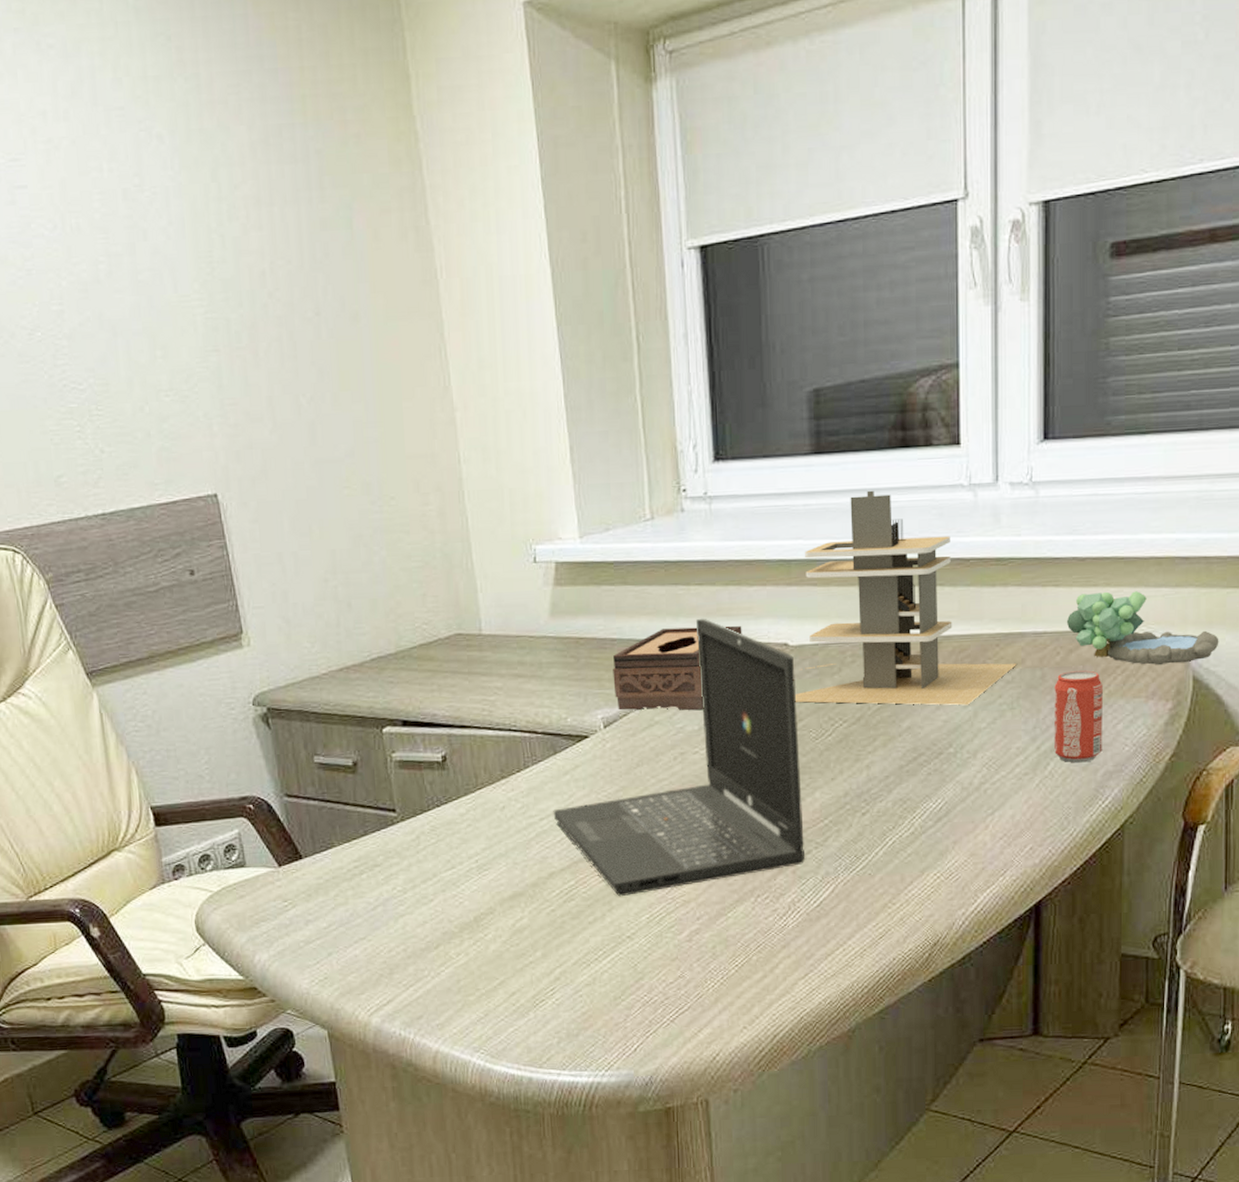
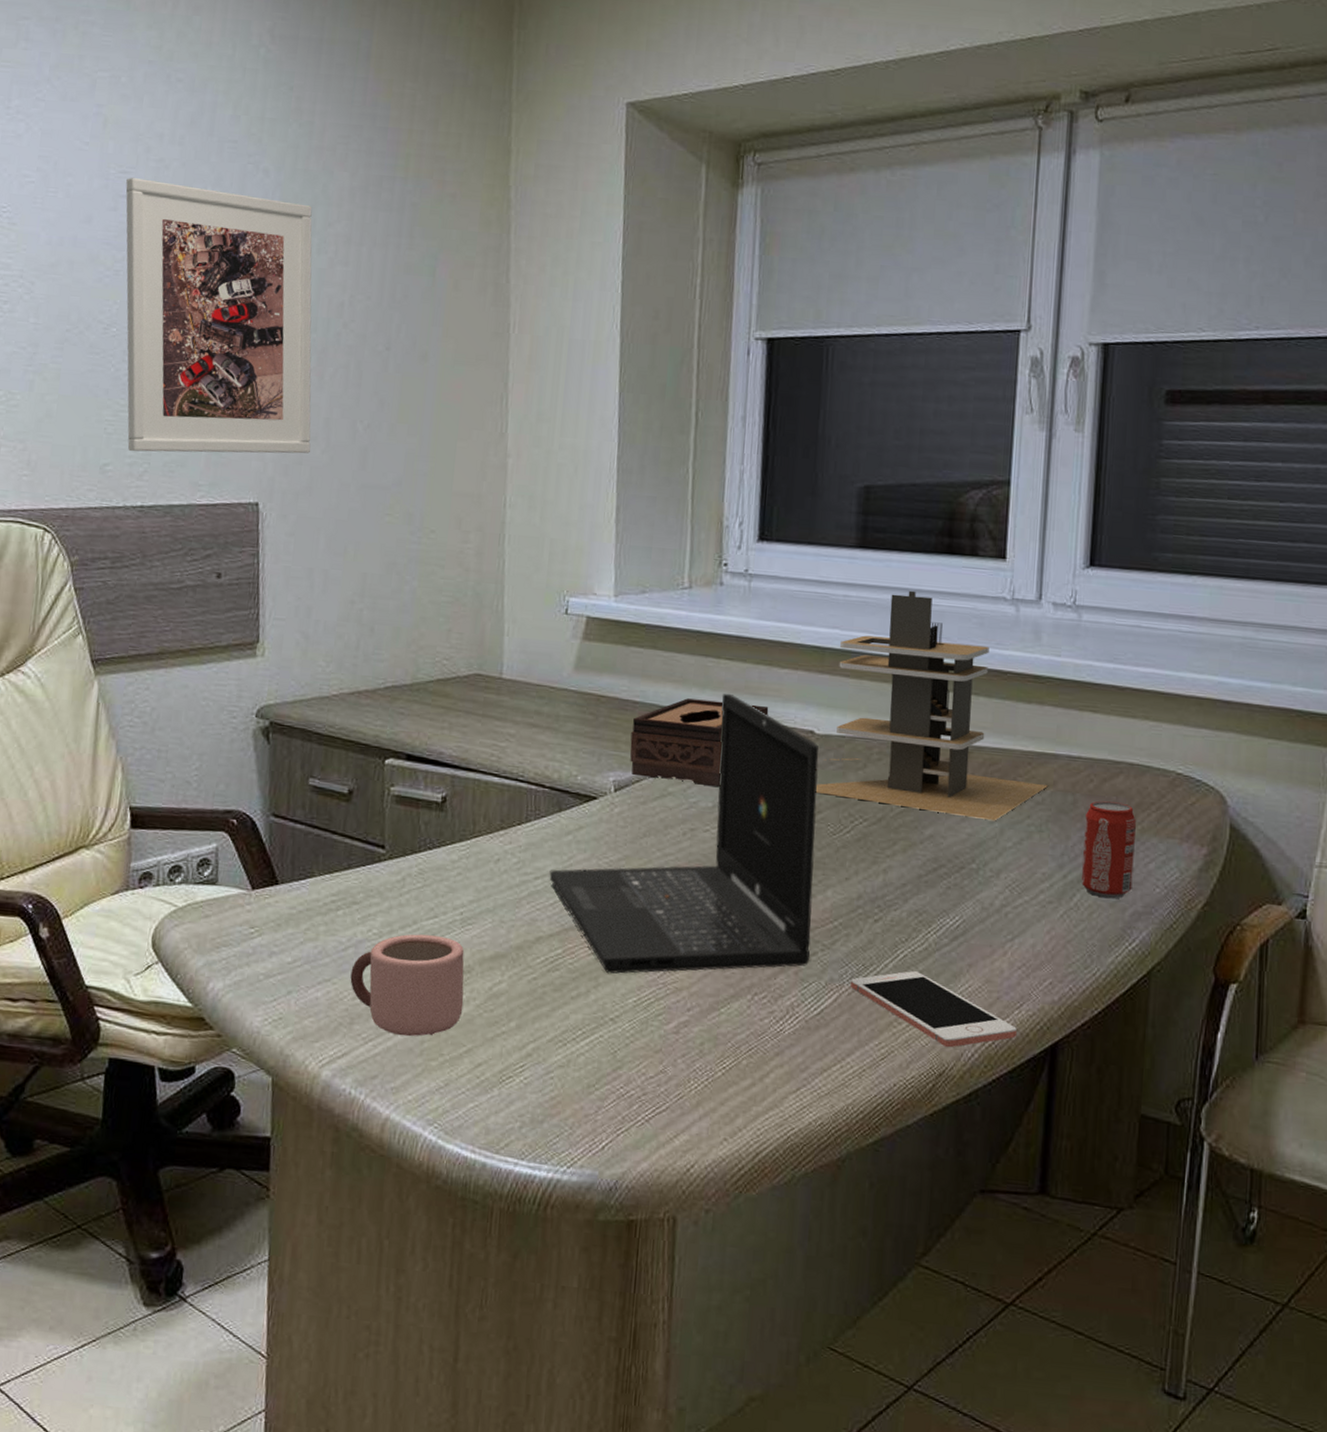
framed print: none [18,164,258,460] -> present [126,178,312,454]
mug: none [383,884,491,978] -> present [350,934,464,1037]
cell phone: none [844,855,1002,919] -> present [850,971,1017,1048]
plant: present [1066,591,1219,666] -> none [1102,723,1259,810]

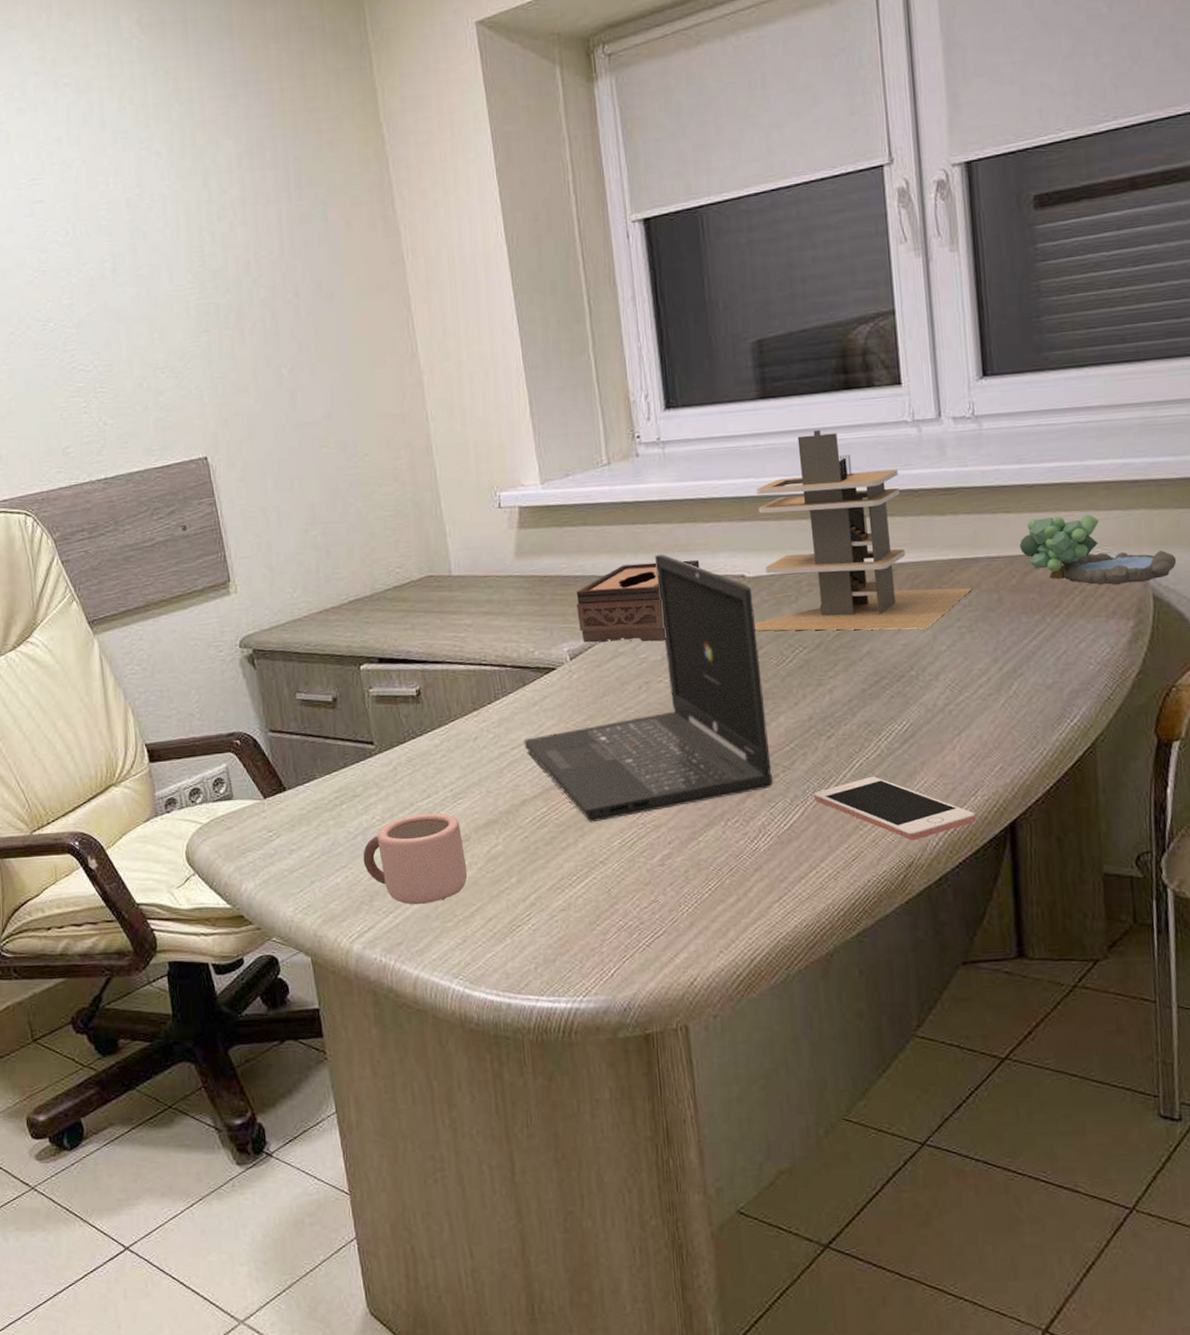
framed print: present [126,178,312,454] -> none [37,177,244,432]
beverage can: present [1080,800,1136,899] -> none [1012,592,1067,683]
plant: none [1102,723,1259,810] -> present [1019,514,1177,586]

